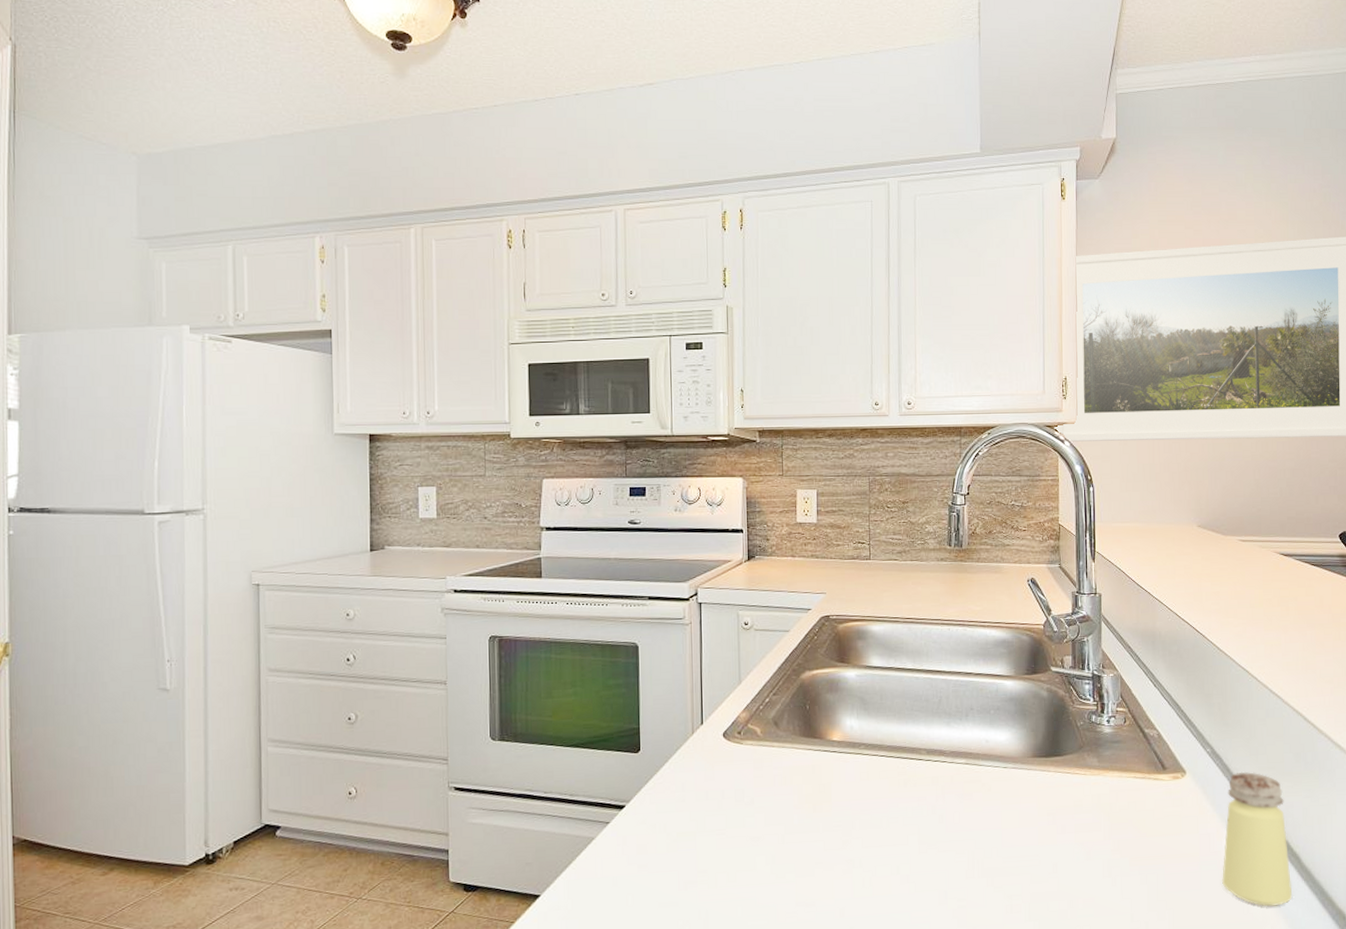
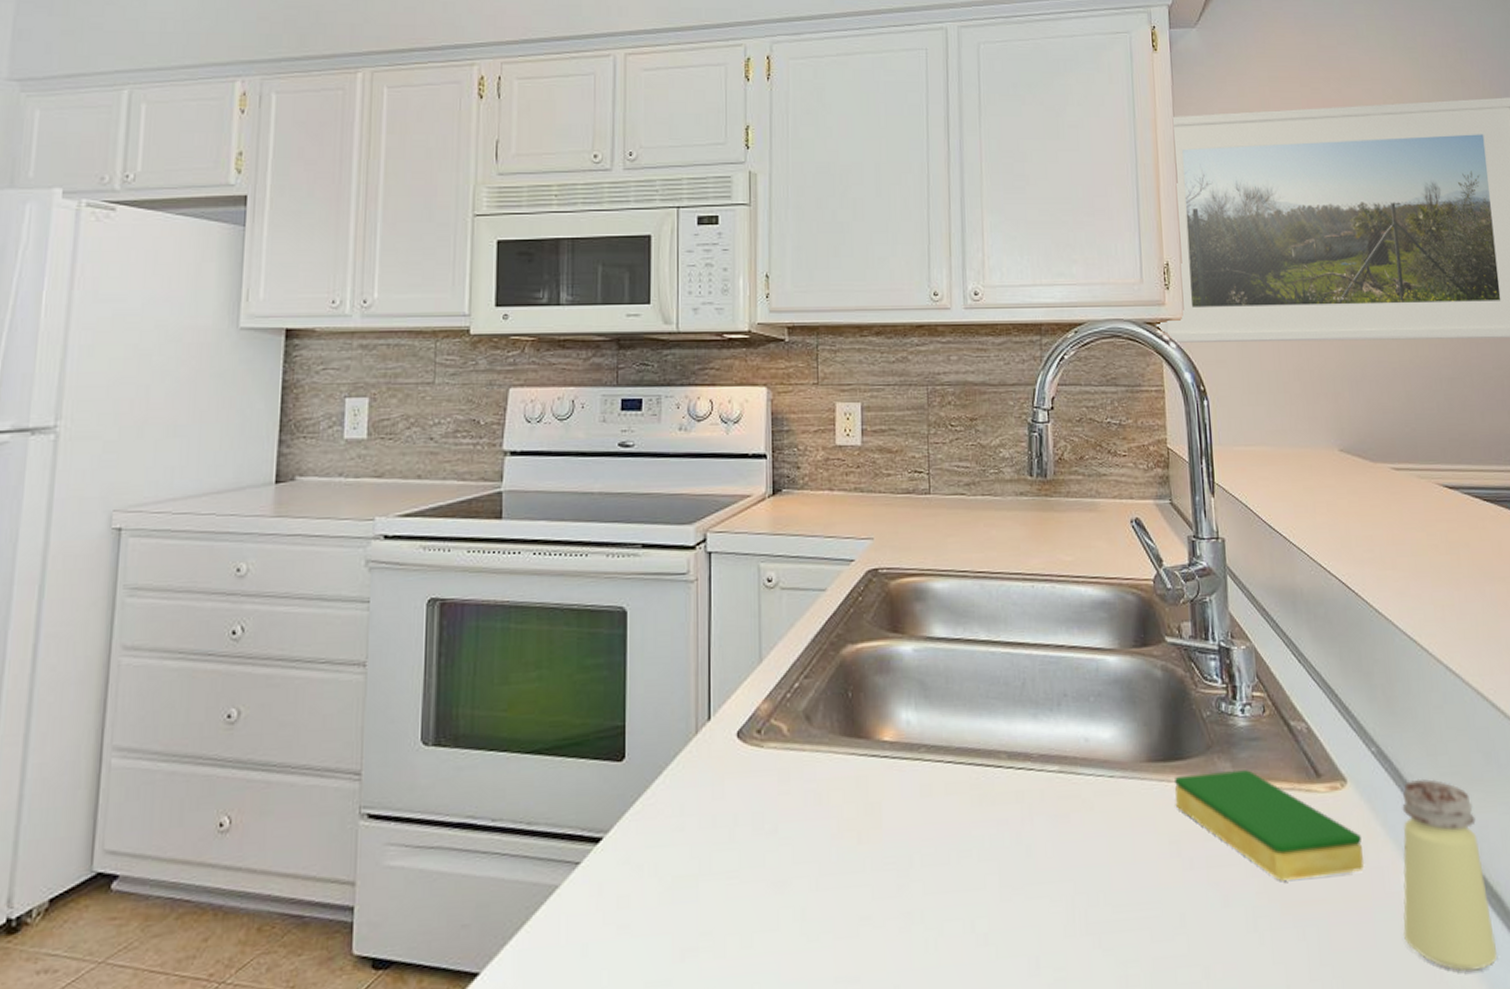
dish sponge: none [1054,764,1195,842] -> present [1175,770,1364,881]

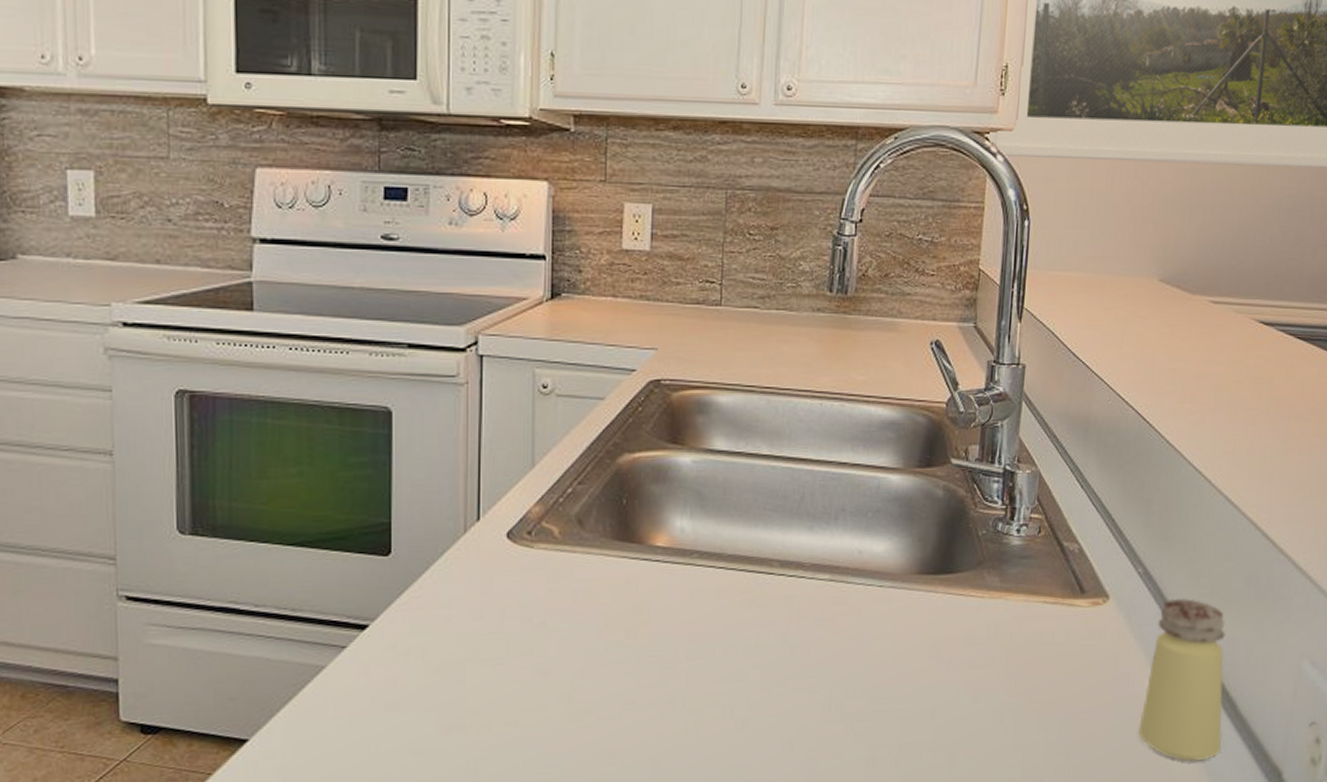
dish sponge: present [1175,770,1364,881] -> none [941,584,1114,682]

